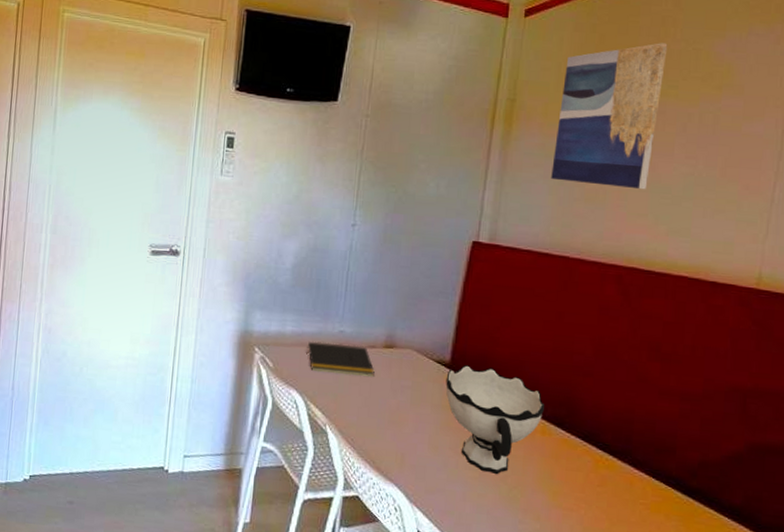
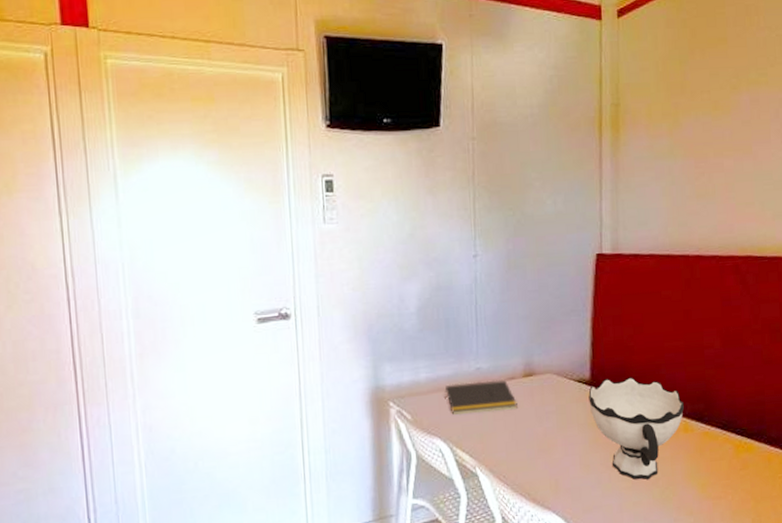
wall art: present [551,43,668,190] -> none [662,32,754,181]

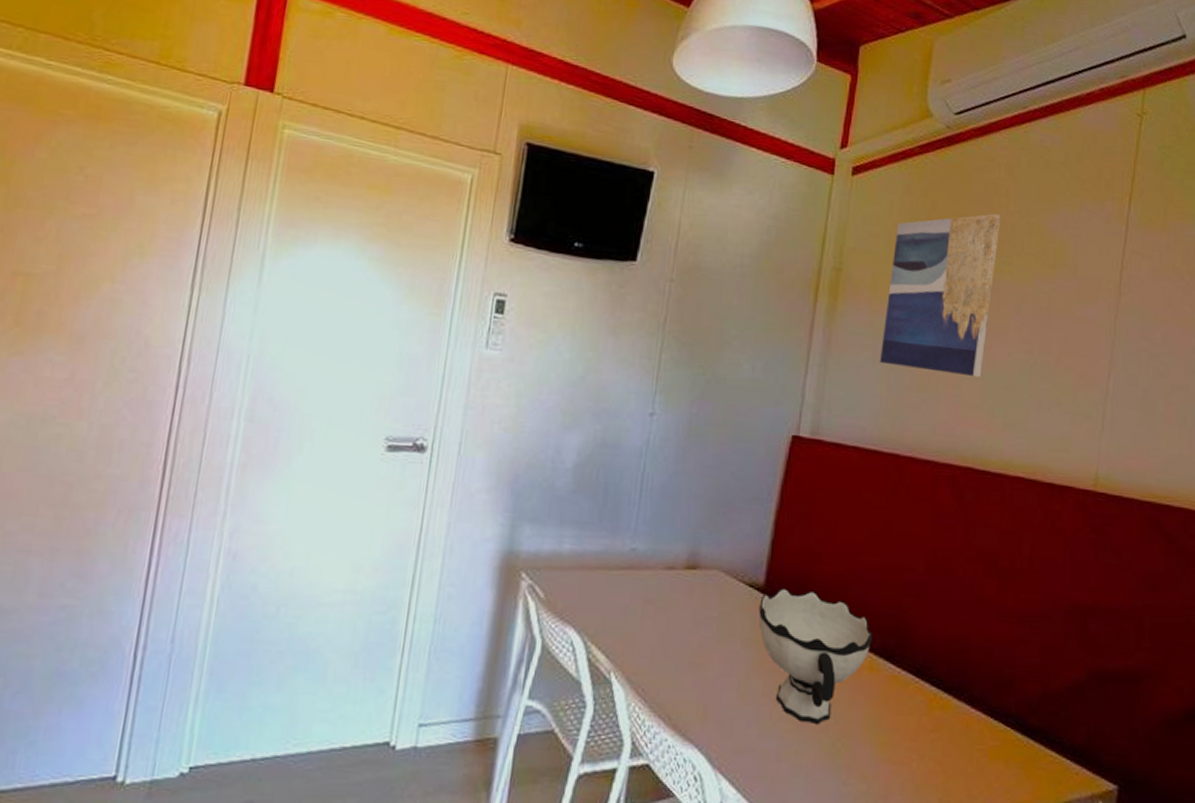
notepad: present [444,379,518,415] -> none [588,562,673,607]
wall art: none [662,32,754,181] -> present [880,213,1001,378]

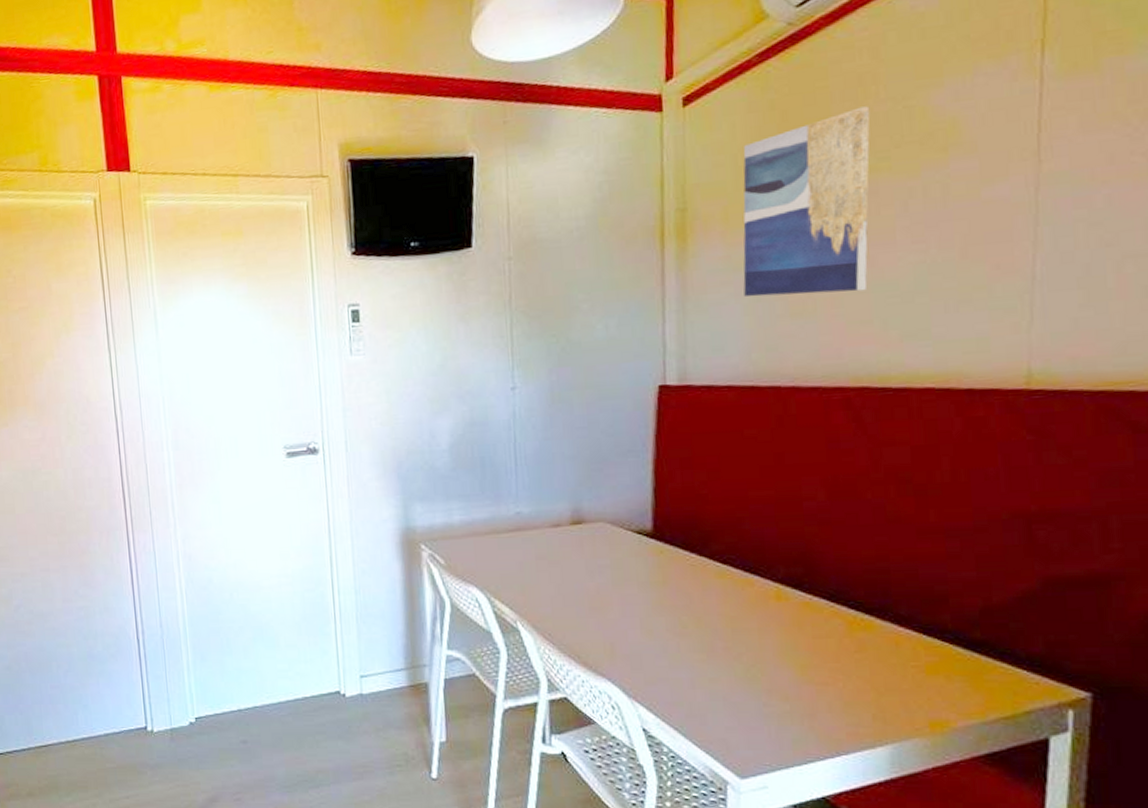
bowl: present [759,588,872,725] -> none [650,530,775,654]

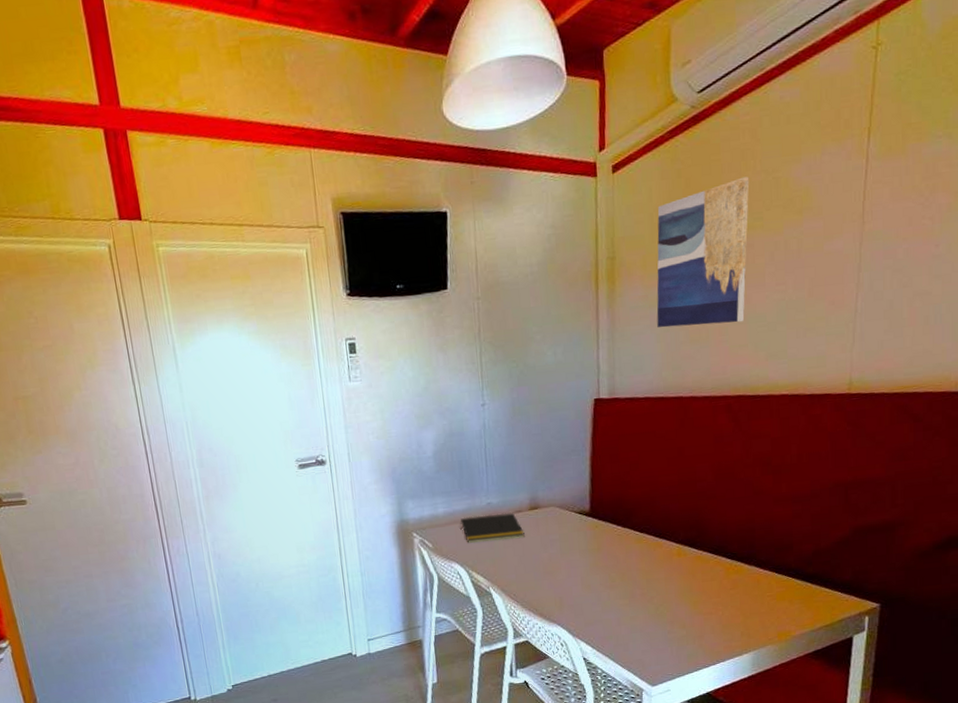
notepad: none [480,526,564,563] -> present [460,512,525,544]

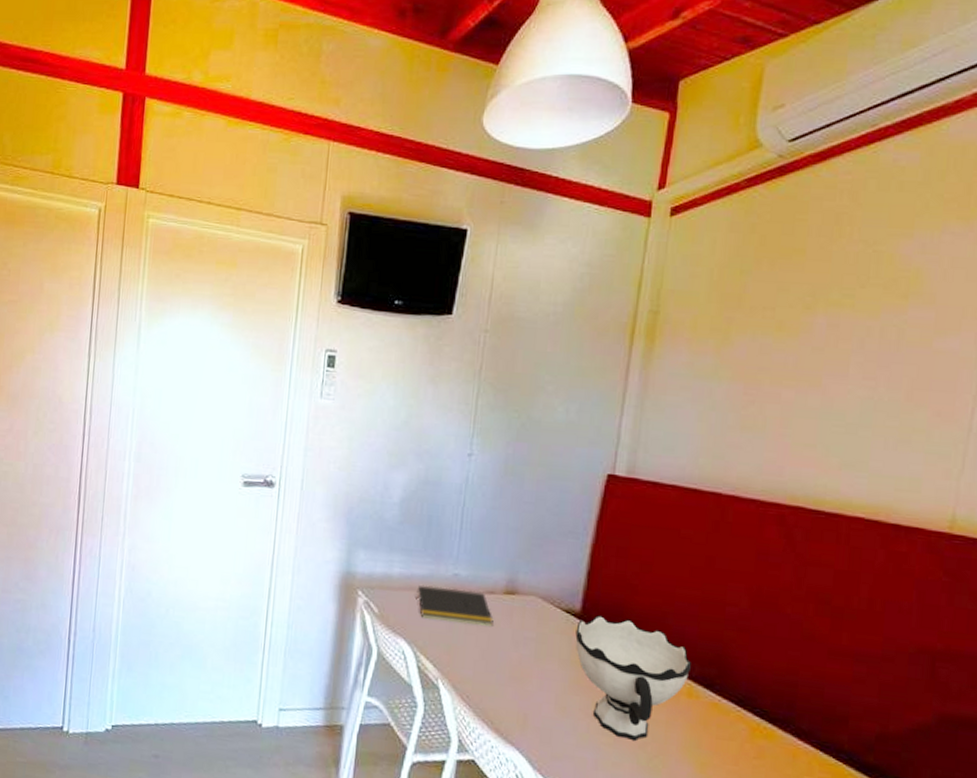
bowl: none [588,508,677,598] -> present [575,615,691,742]
wall art: present [656,176,750,328] -> none [700,244,843,417]

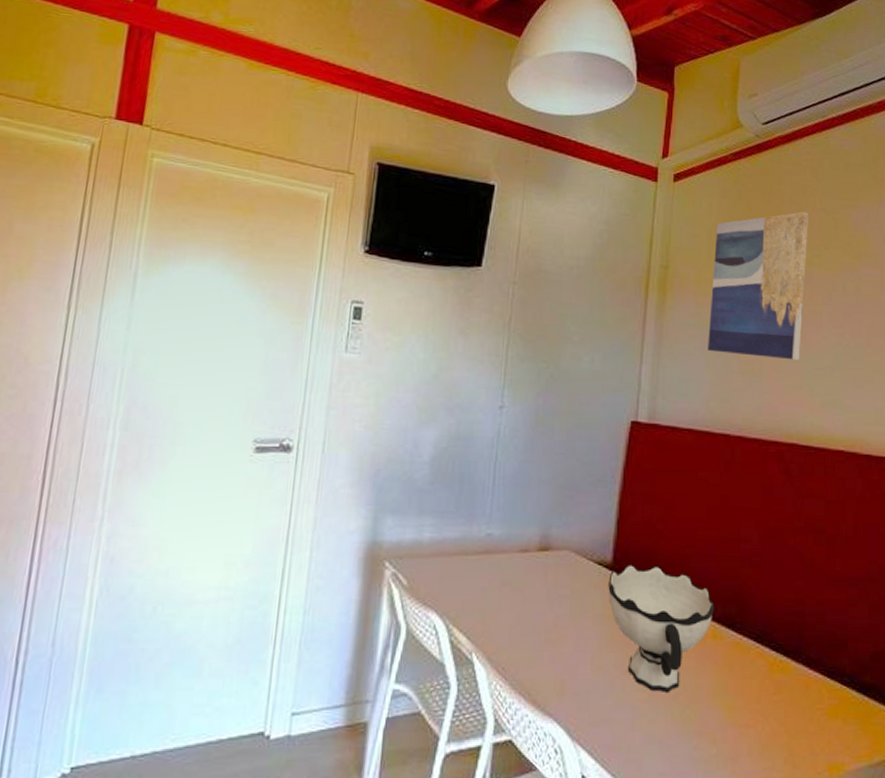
notepad: present [416,585,494,626] -> none [448,549,528,588]
wall art: none [700,244,843,417] -> present [708,211,809,361]

